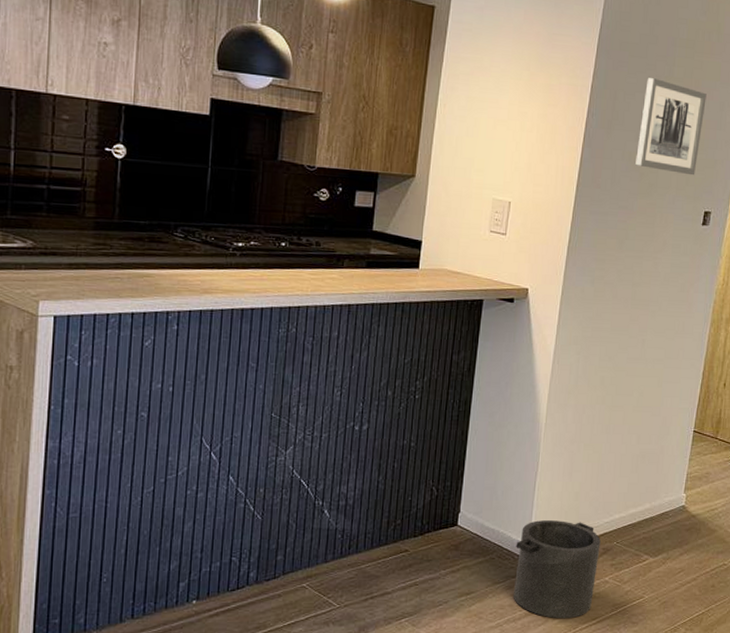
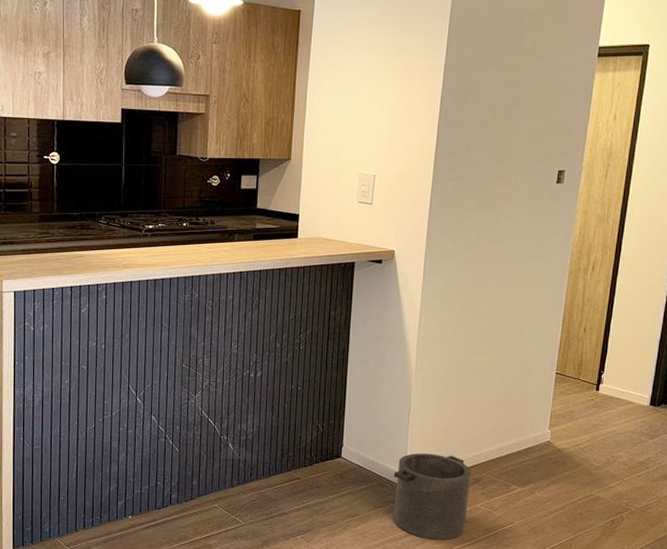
wall art: present [635,78,707,176] -> none [489,52,556,138]

